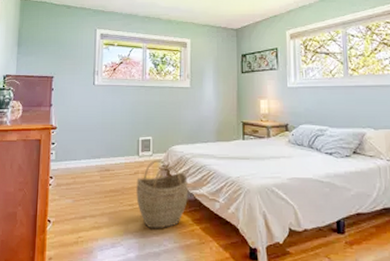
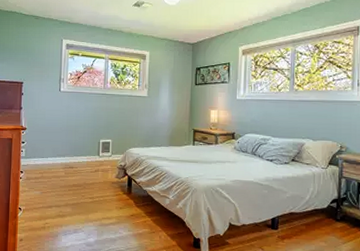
woven basket: present [136,160,188,229] -> none [96,160,142,220]

